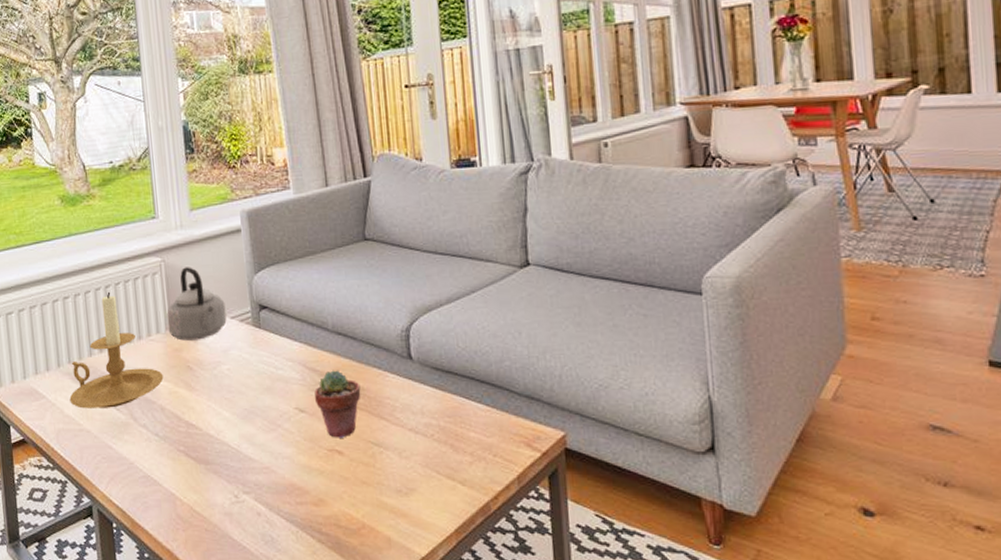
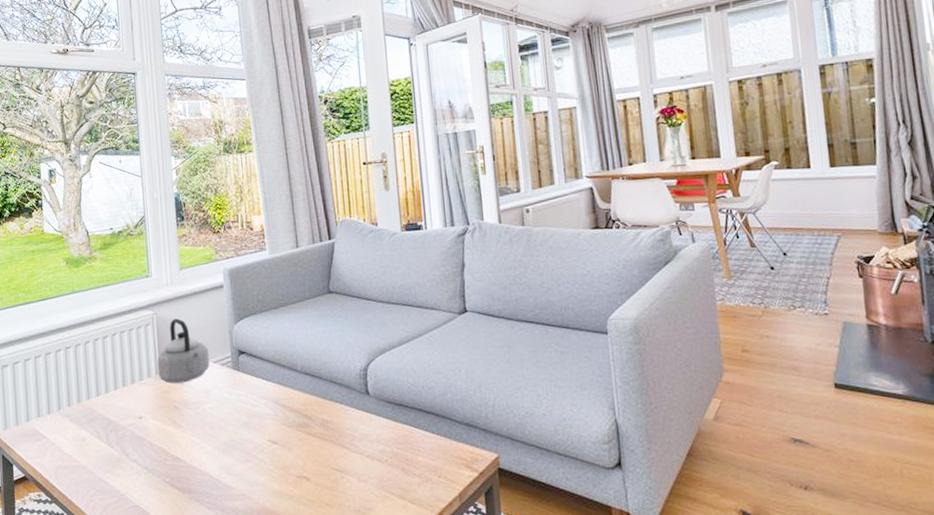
candle holder: present [69,291,164,409] -> none [68,341,153,447]
potted succulent: present [314,370,361,438] -> none [285,406,326,466]

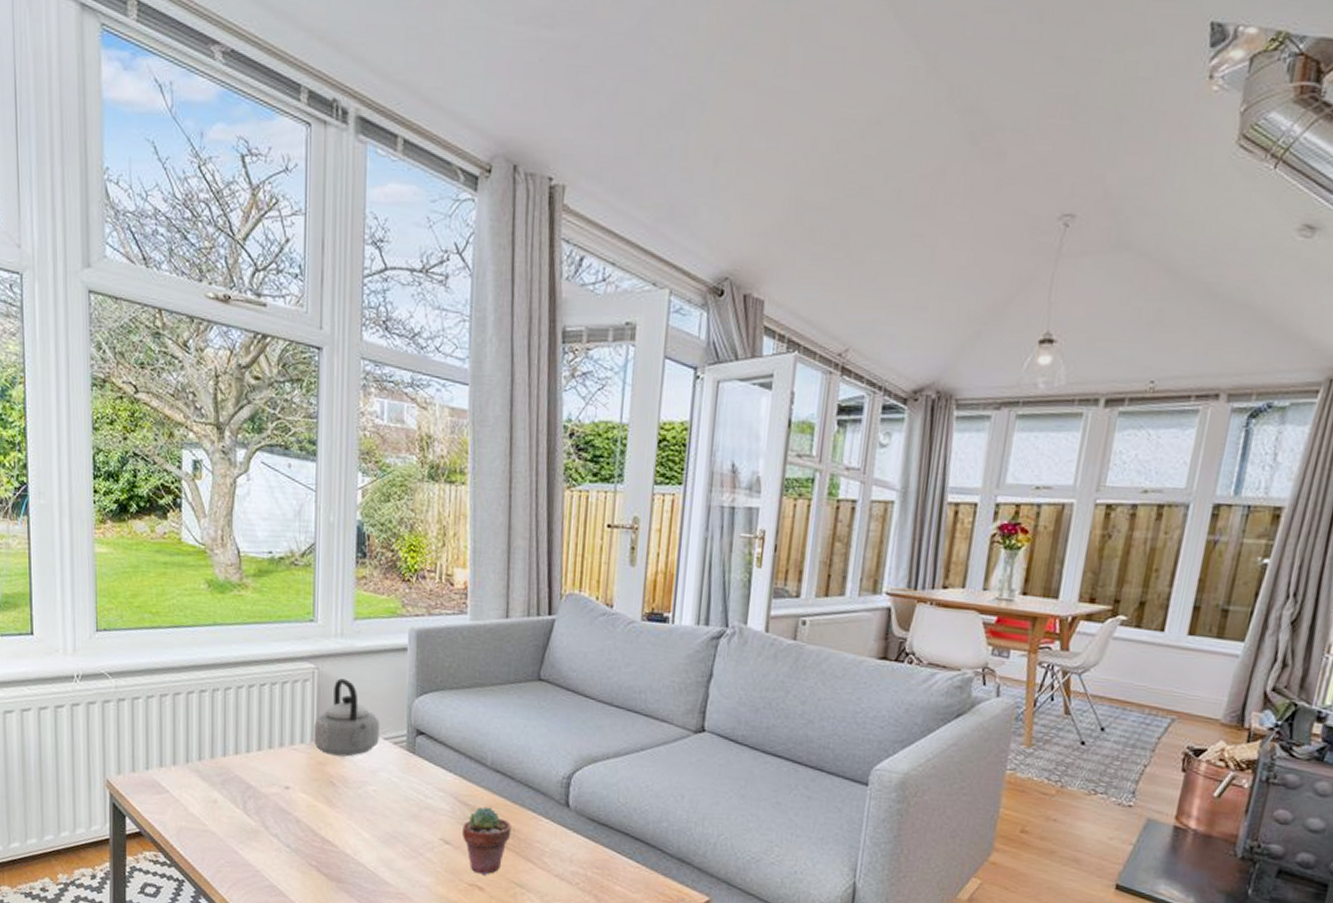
potted succulent: none [285,406,326,466] -> present [461,806,512,875]

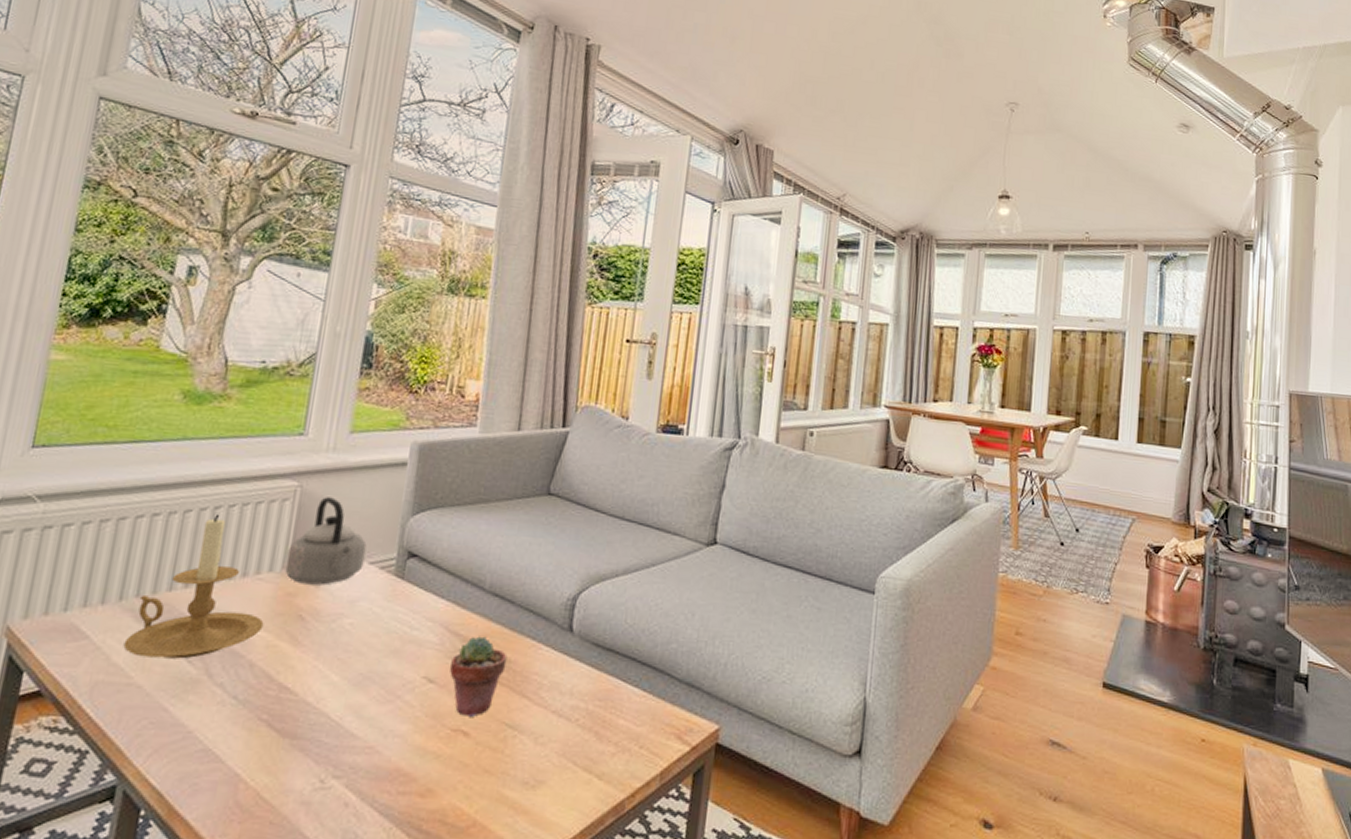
candle holder: none [196,691,303,813] -> present [123,513,264,659]

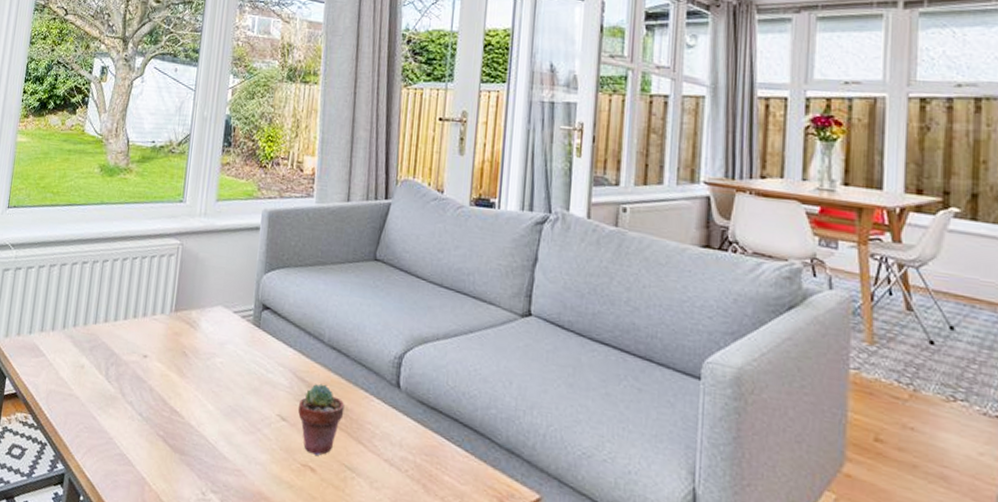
candle holder: present [123,513,264,659] -> none [66,264,159,379]
teapot: present [285,497,367,585] -> none [172,254,231,328]

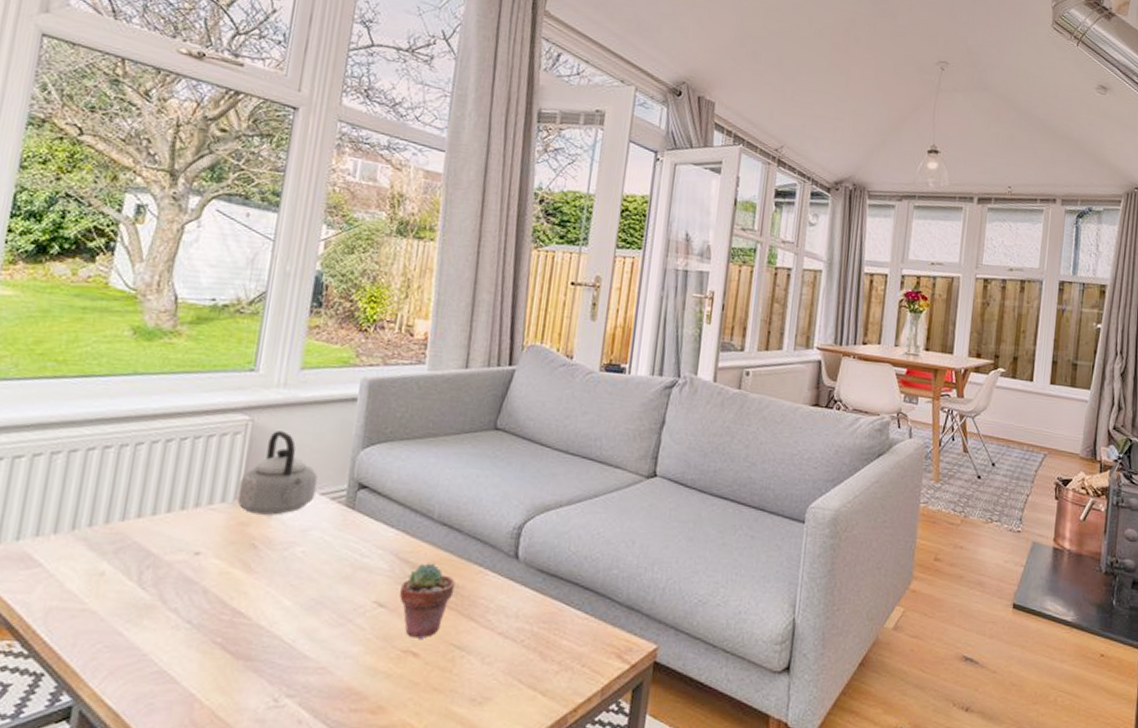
teapot: none [172,254,231,328] -> present [237,430,318,515]

